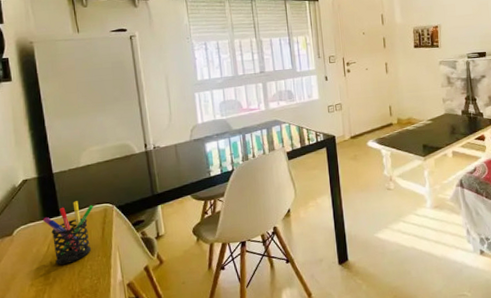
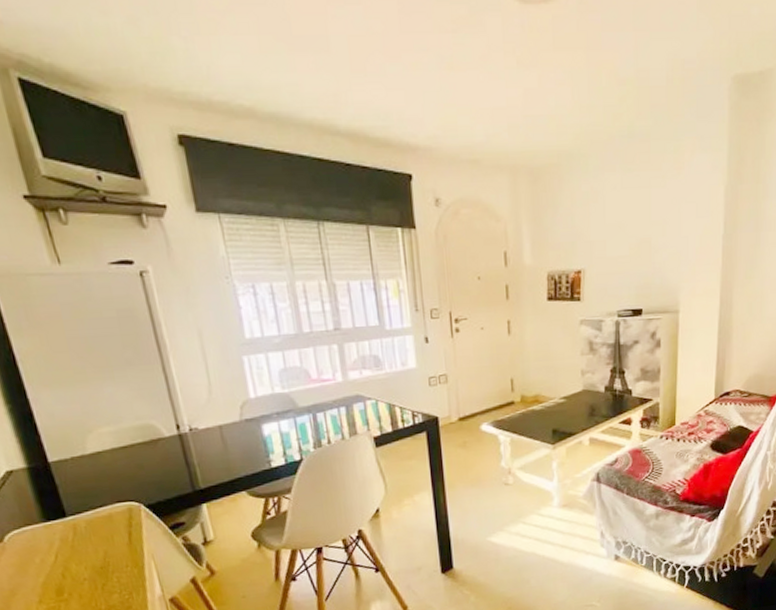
pen holder: present [42,201,94,265] -> none [42,498,117,578]

